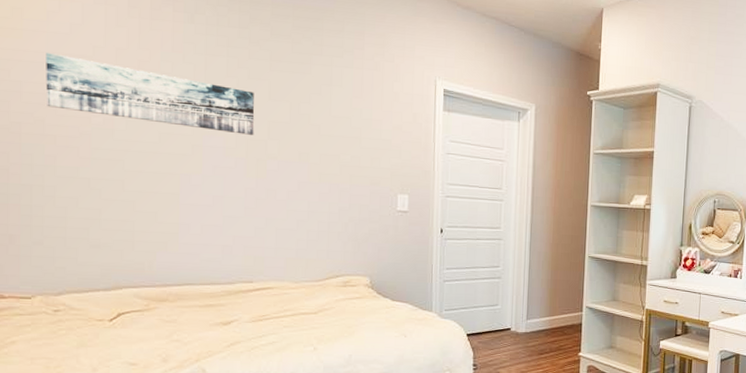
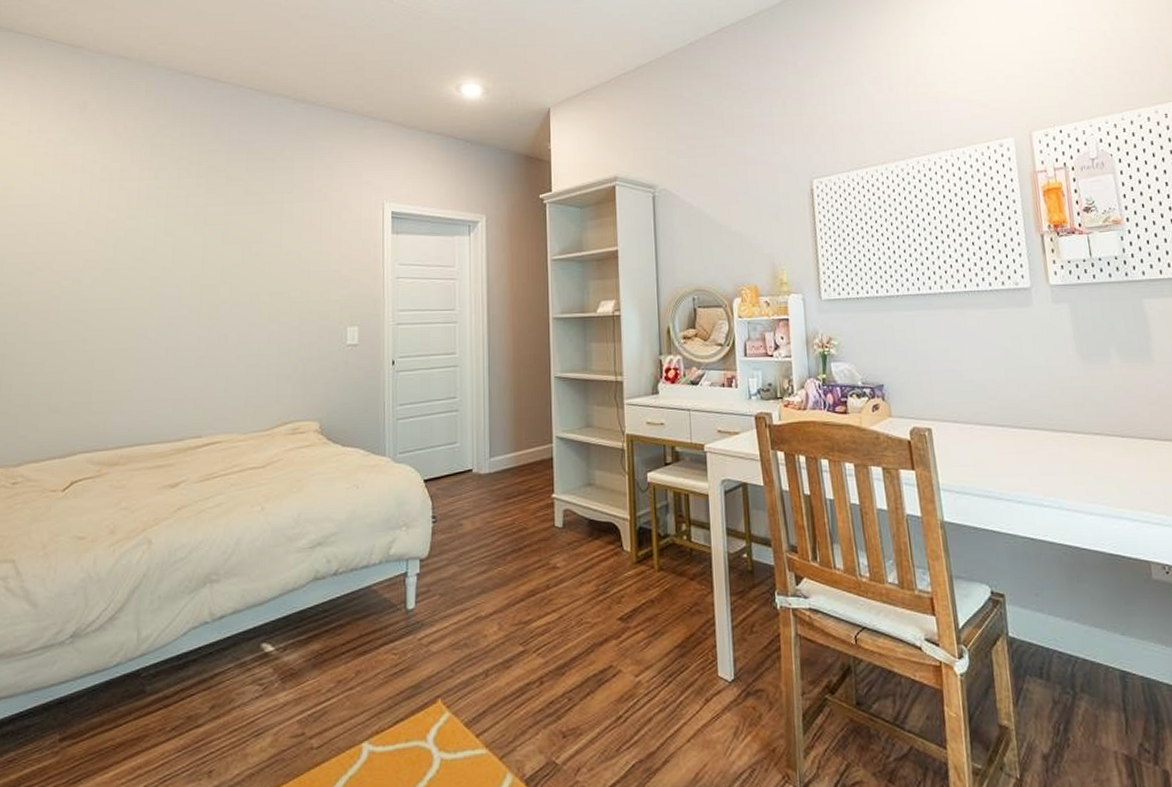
wall art: present [46,52,255,135] -> none [24,223,209,282]

